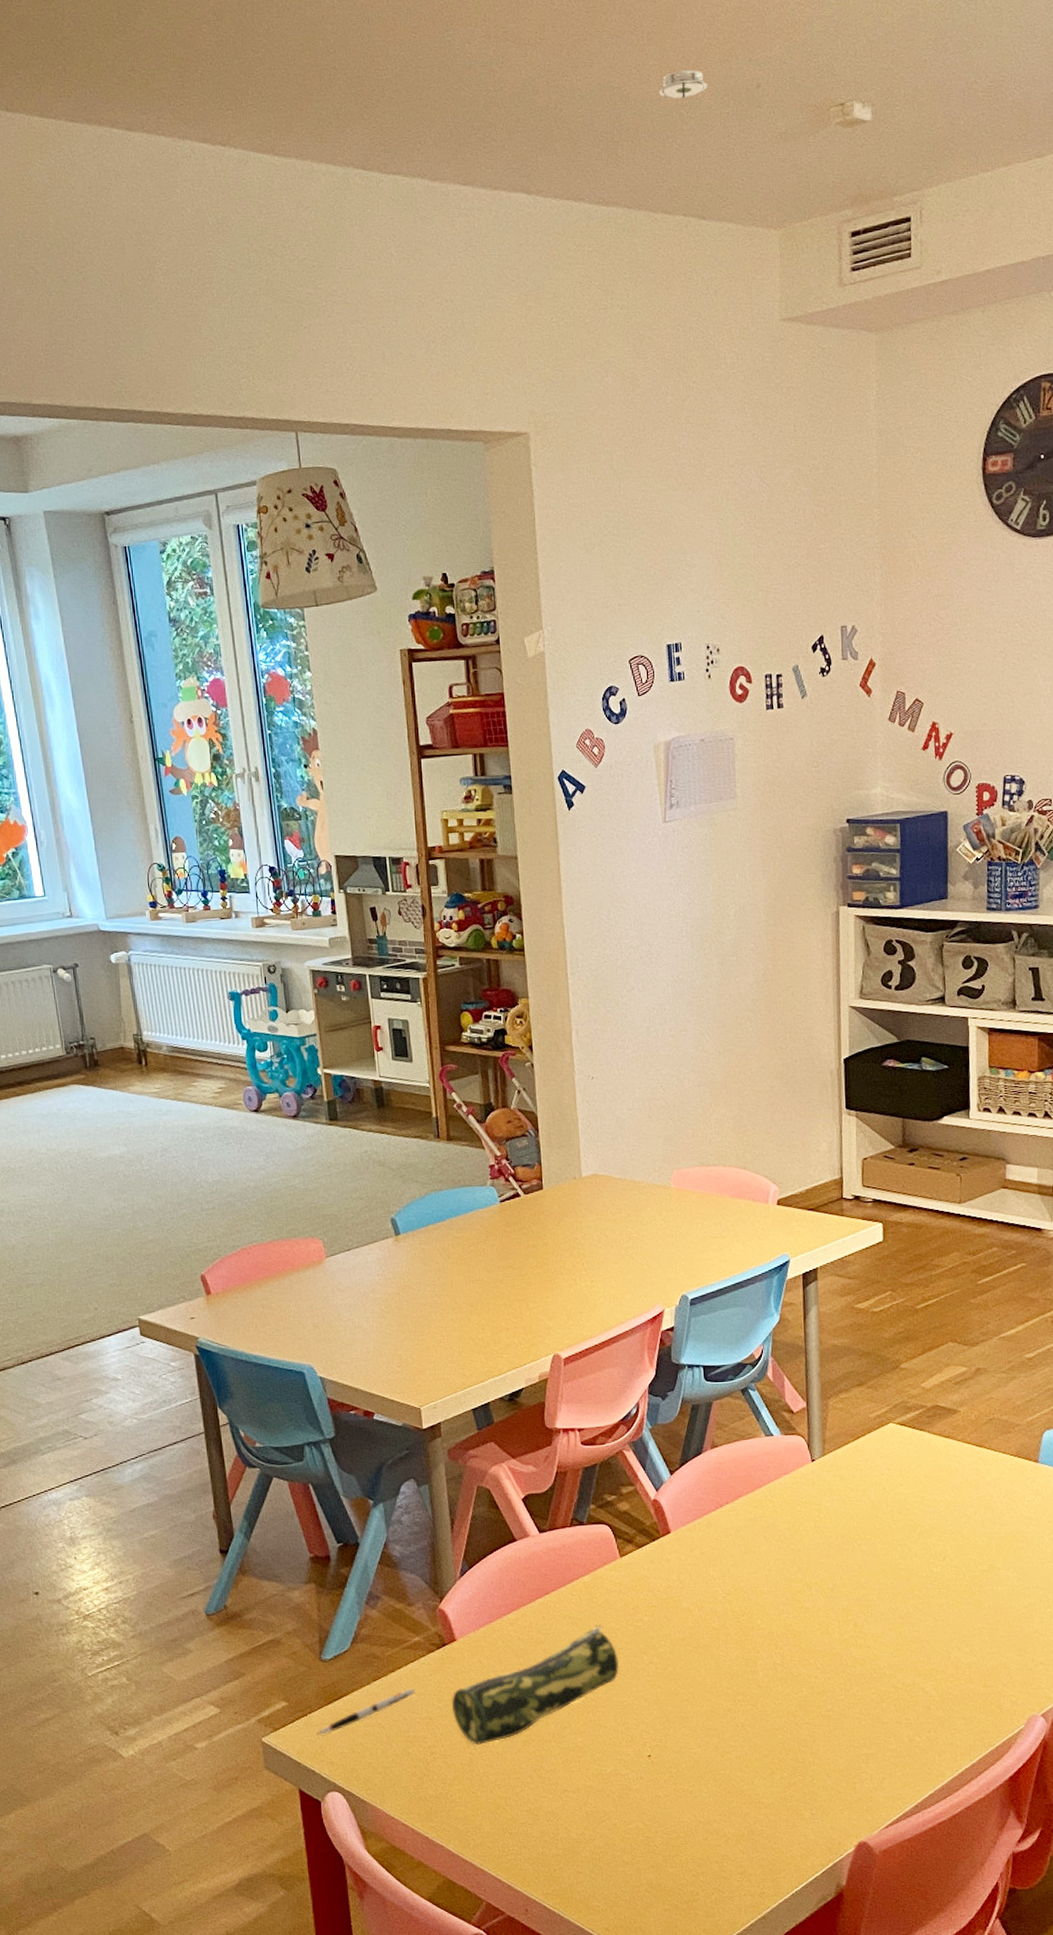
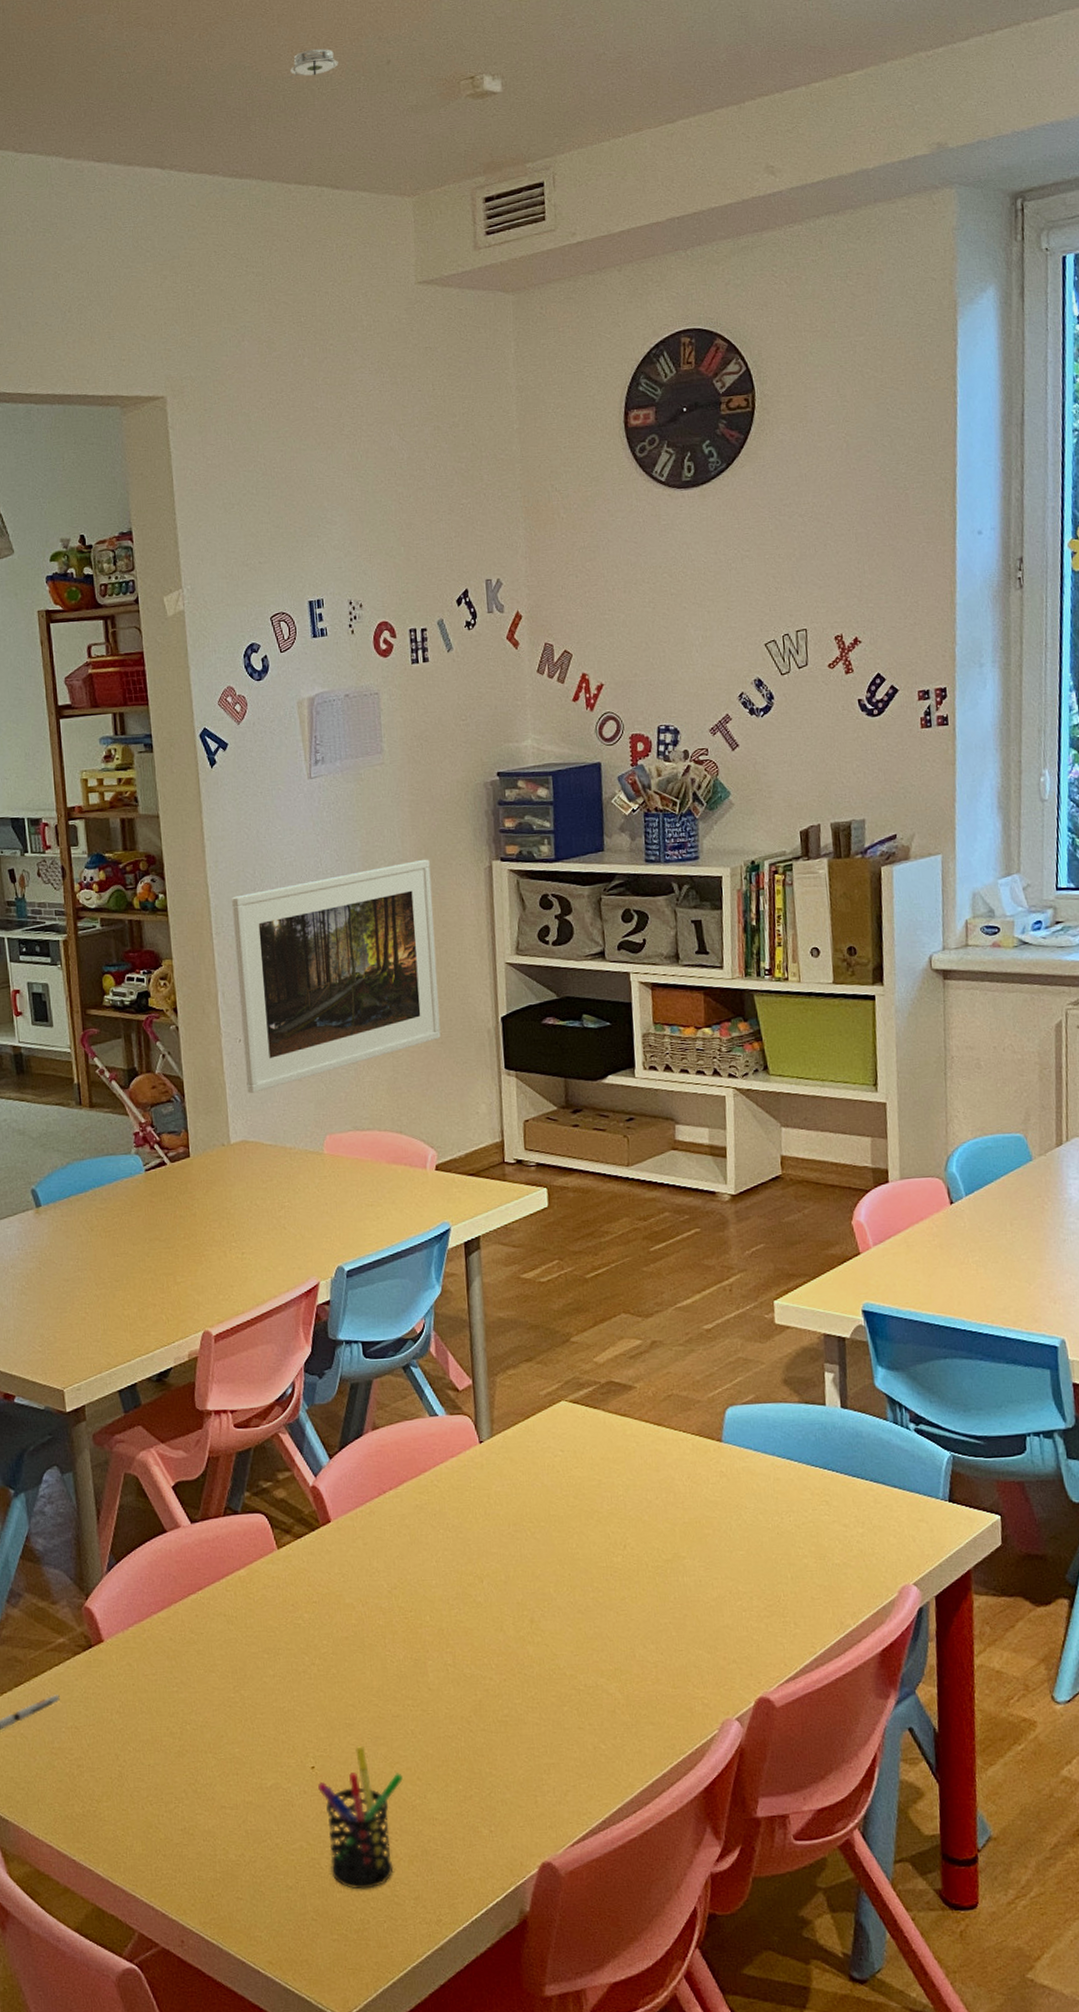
pencil case: present [452,1625,620,1745] -> none [99,1623,279,1757]
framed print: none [586,903,786,1129] -> present [231,859,441,1093]
pen holder: none [654,1737,732,1865] -> present [318,1746,403,1889]

